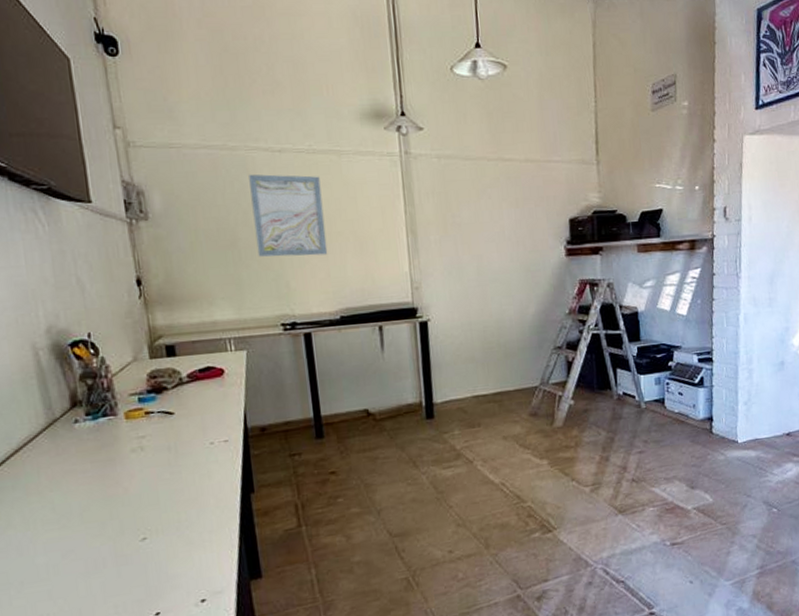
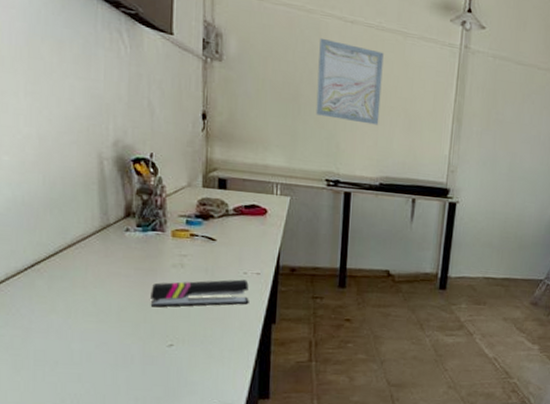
stapler: none [112,450,222,501] -> present [150,279,249,307]

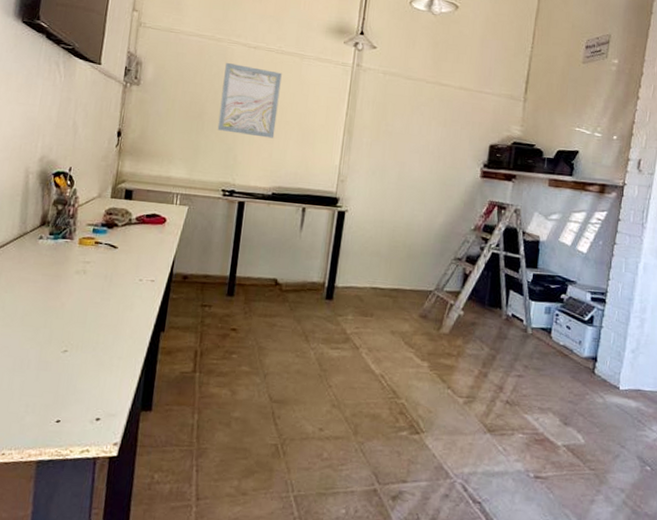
stapler: present [150,279,249,307] -> none [51,286,143,313]

